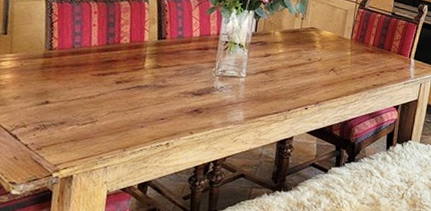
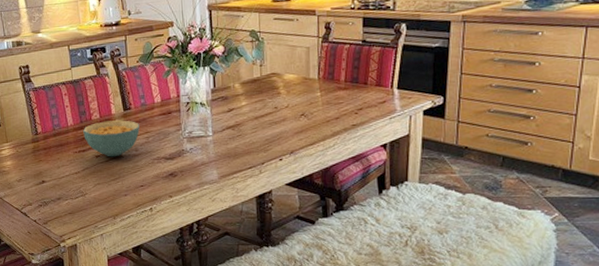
cereal bowl: none [107,47,172,86] -> present [83,120,140,157]

